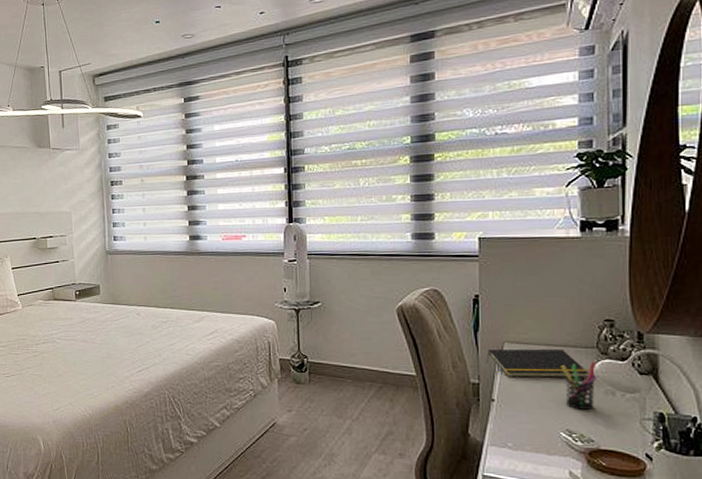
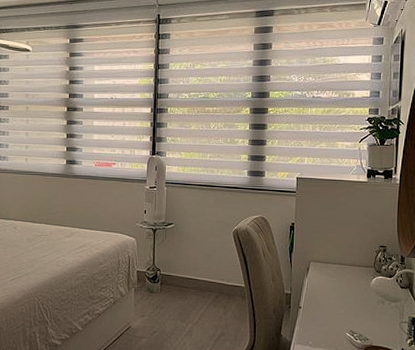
notepad: present [486,348,589,378] -> none [297,267,368,290]
pen holder: present [561,361,599,410] -> none [349,278,374,315]

